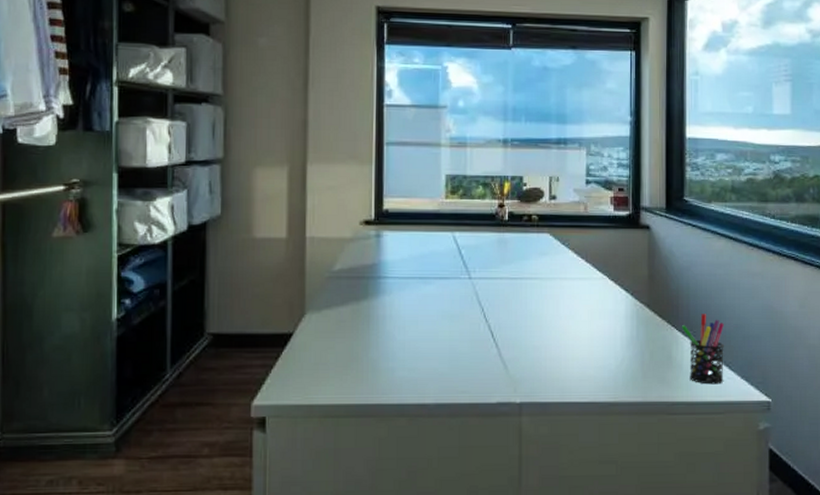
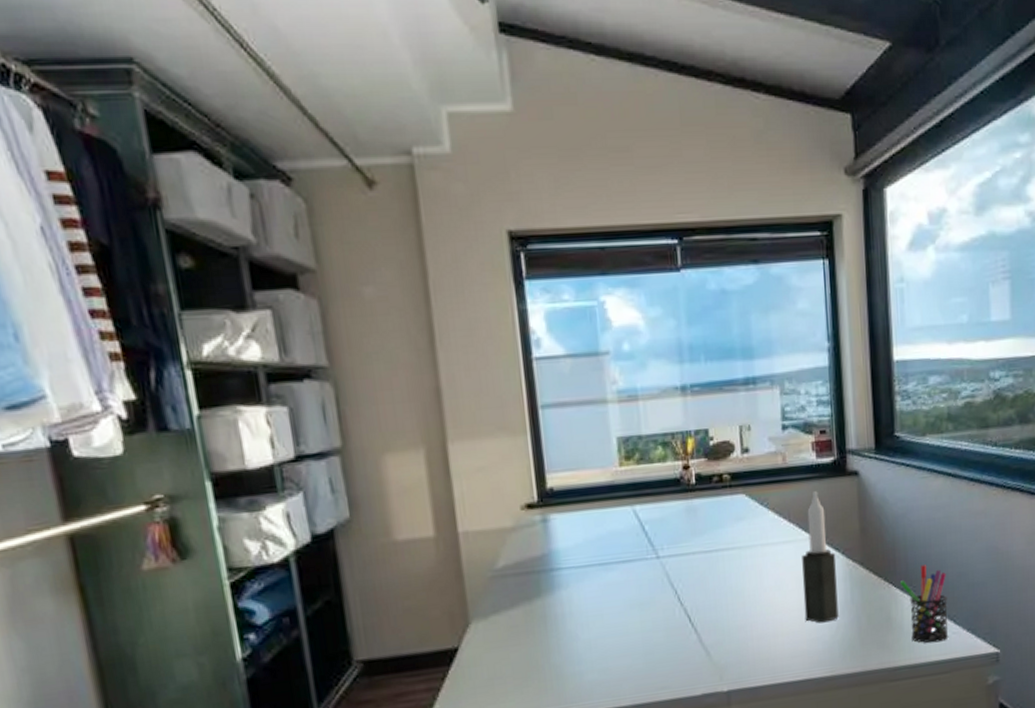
candle: none [594,238,626,353] -> present [802,491,839,623]

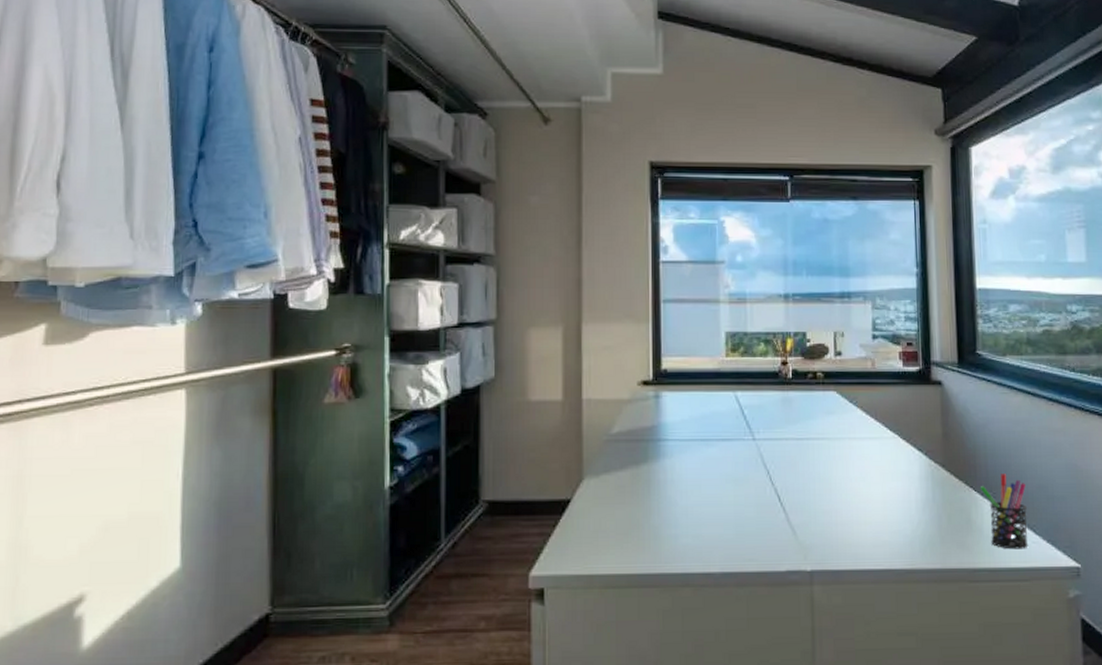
candle: present [802,491,839,623] -> none [886,395,920,517]

